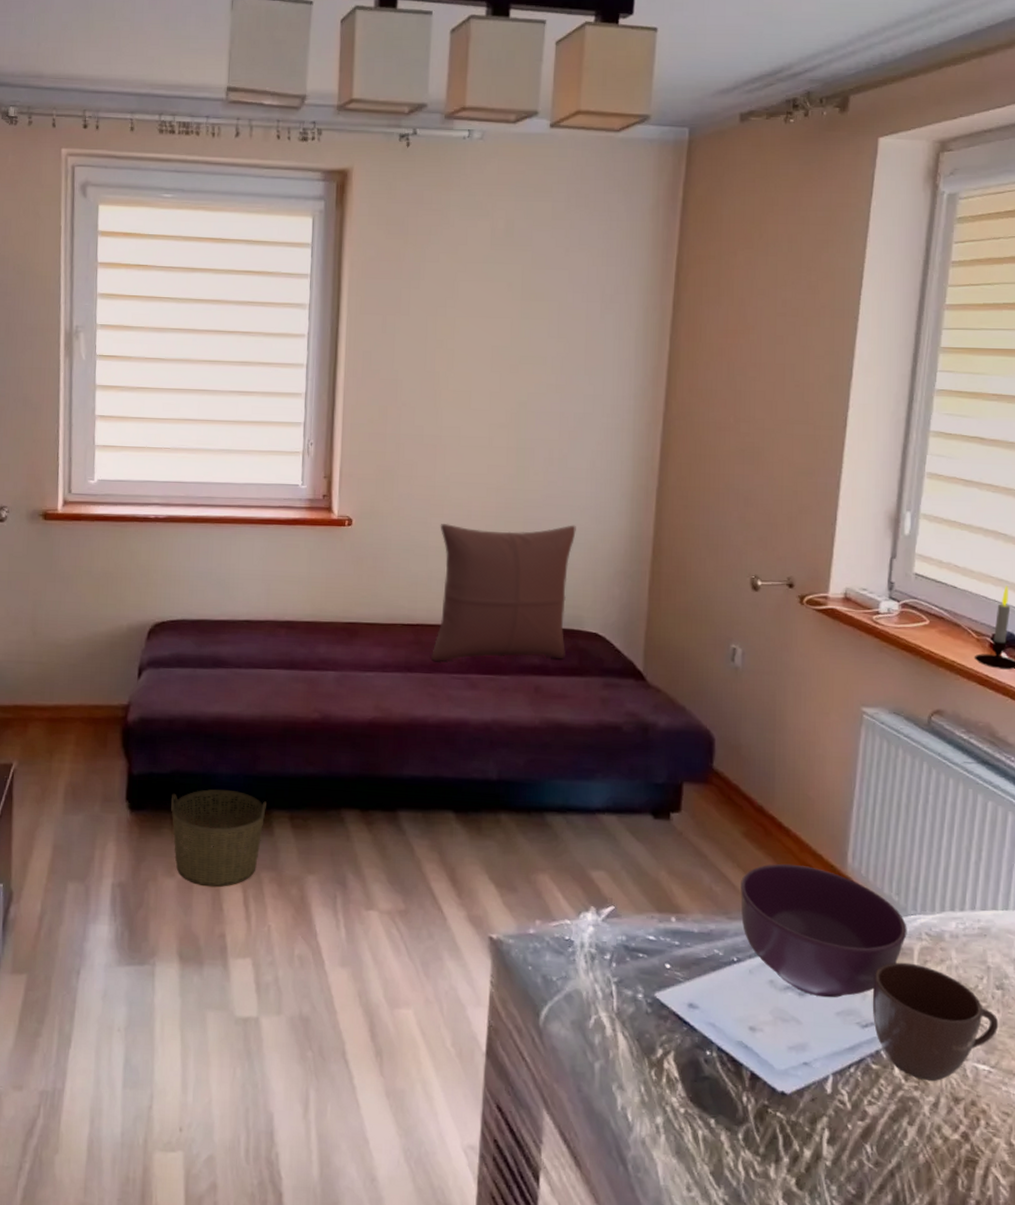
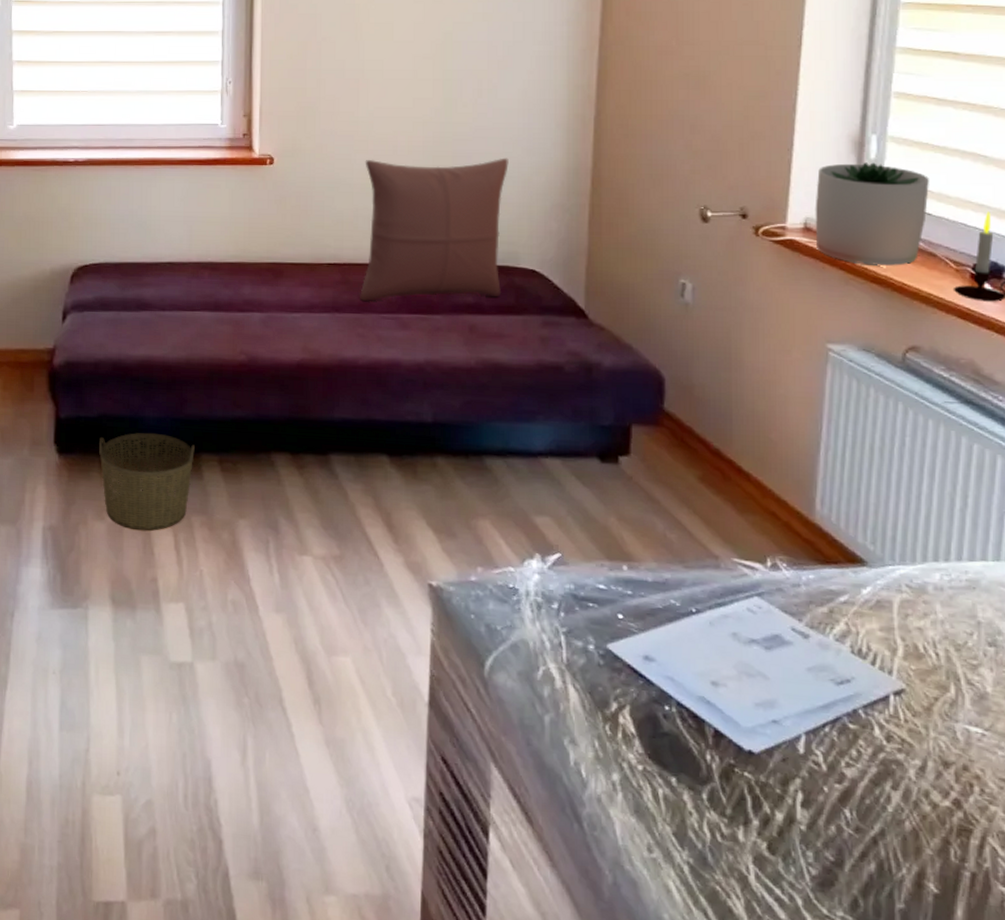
bowl: present [740,863,907,998] -> none [698,510,885,653]
planter: none [854,537,956,635] -> present [815,162,929,266]
cup: present [872,962,999,1082] -> none [847,615,993,744]

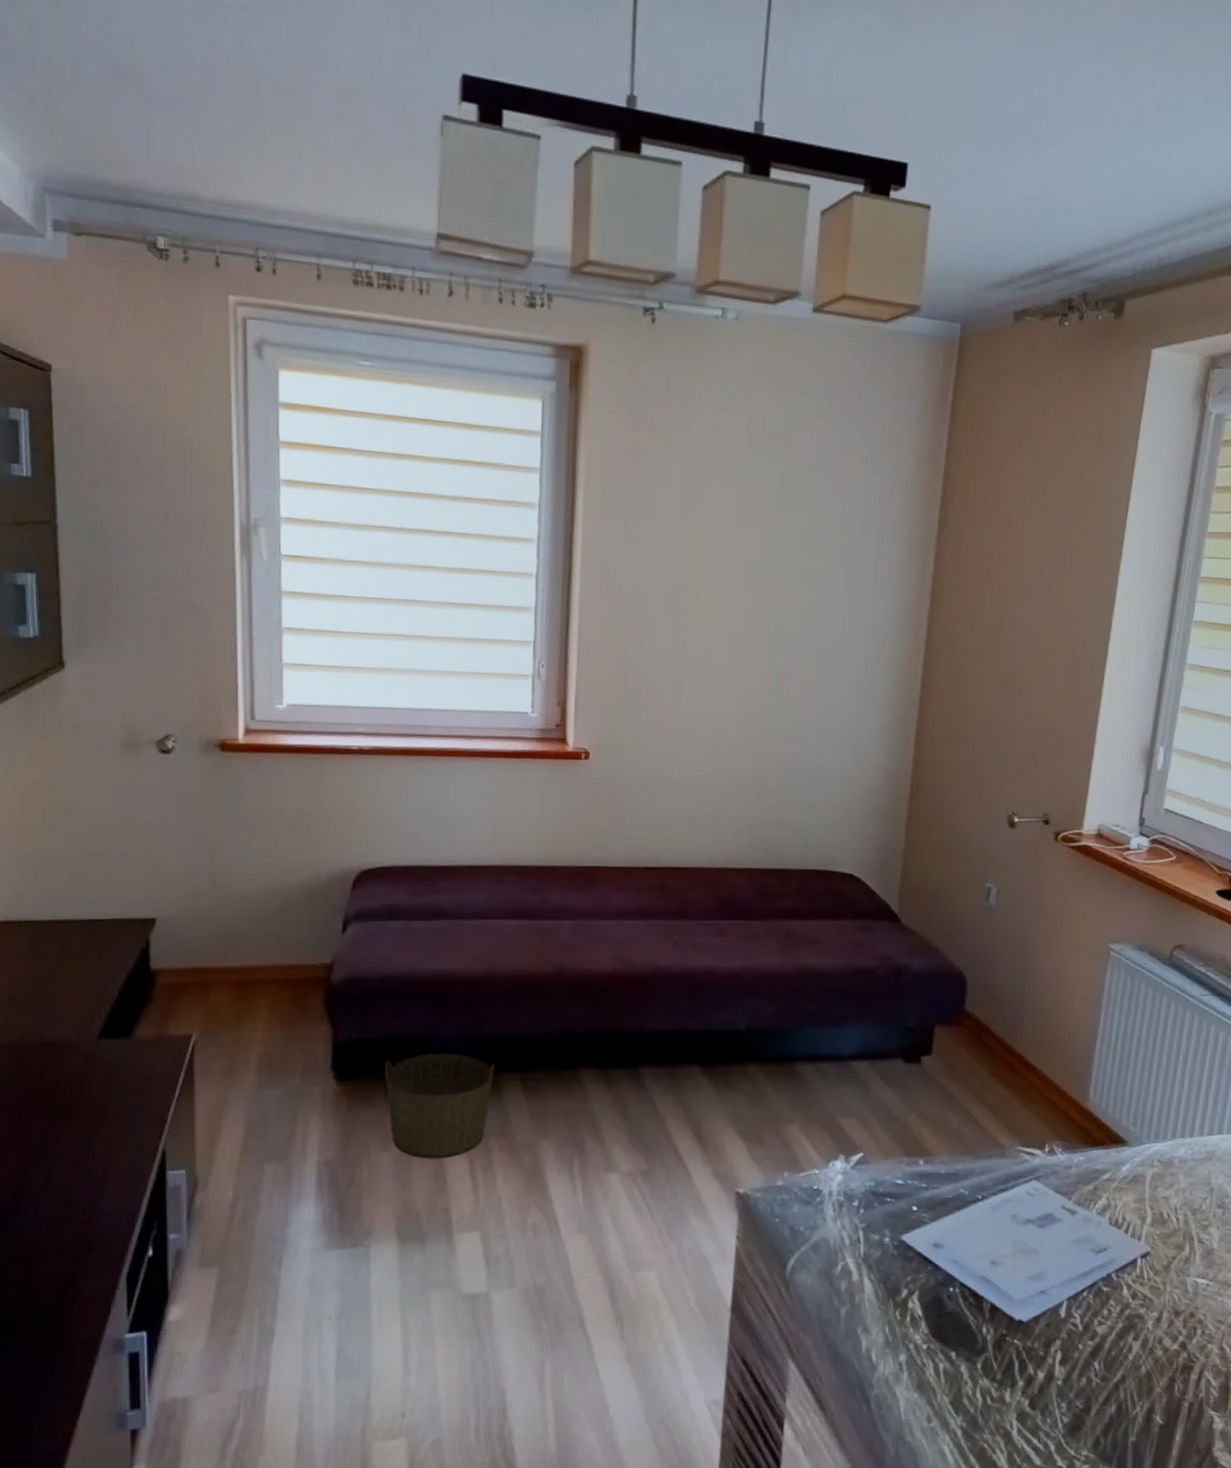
pillow: present [359,158,509,302] -> none [676,756,833,908]
planter: present [815,162,929,266] -> none [1106,773,1204,871]

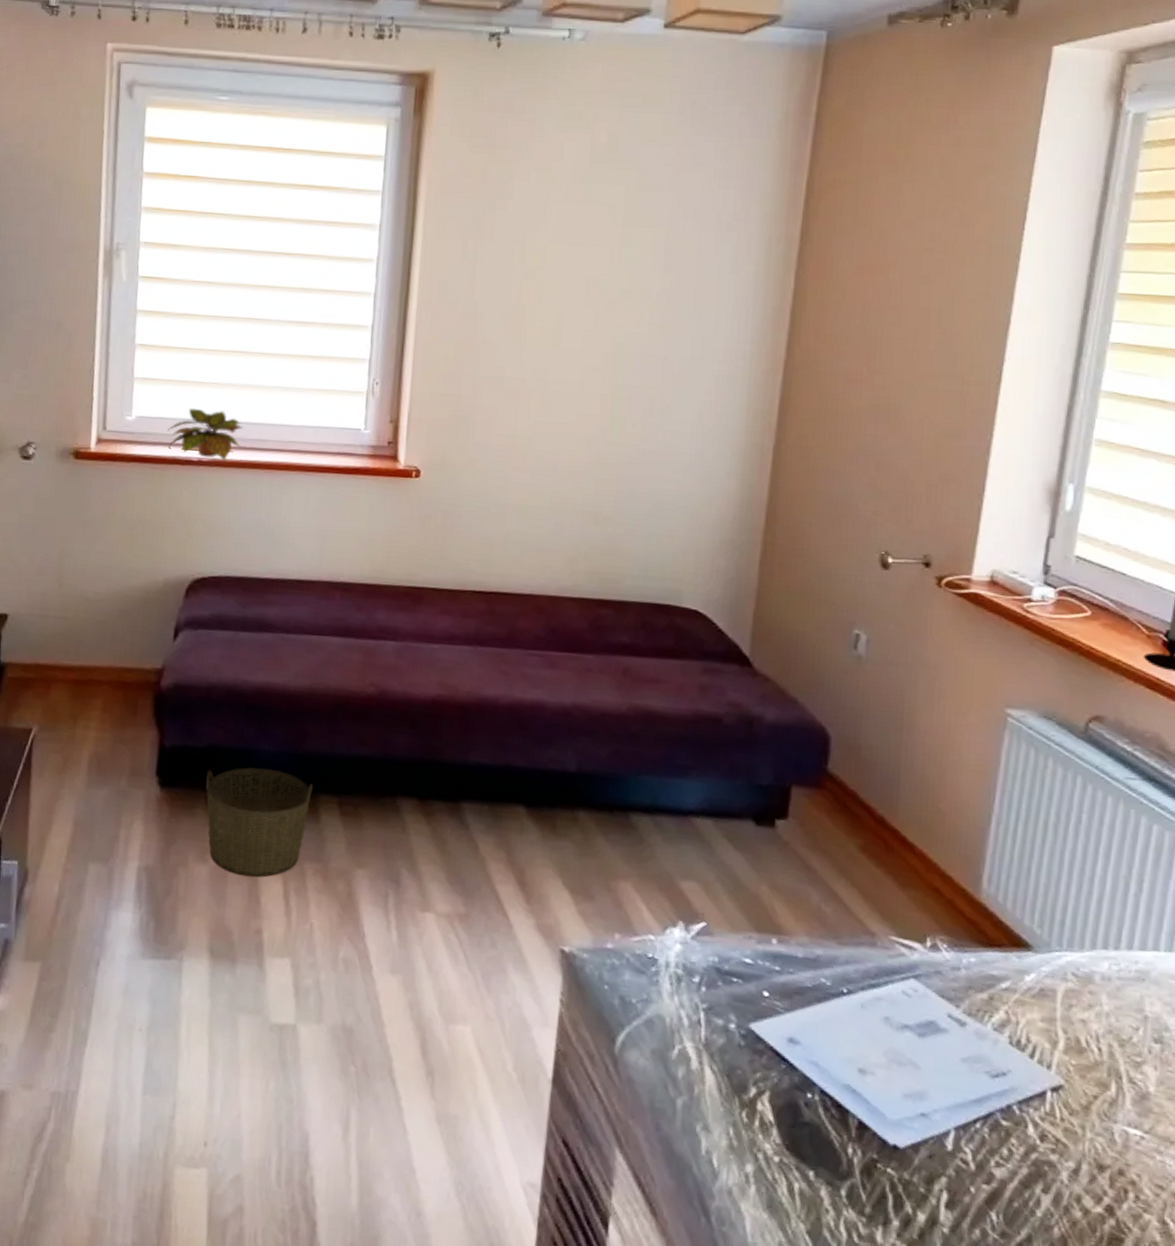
plant: none [324,694,406,749] -> present [168,408,244,461]

